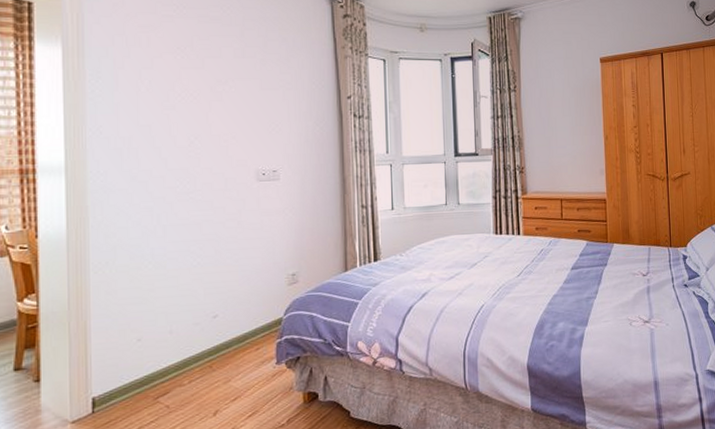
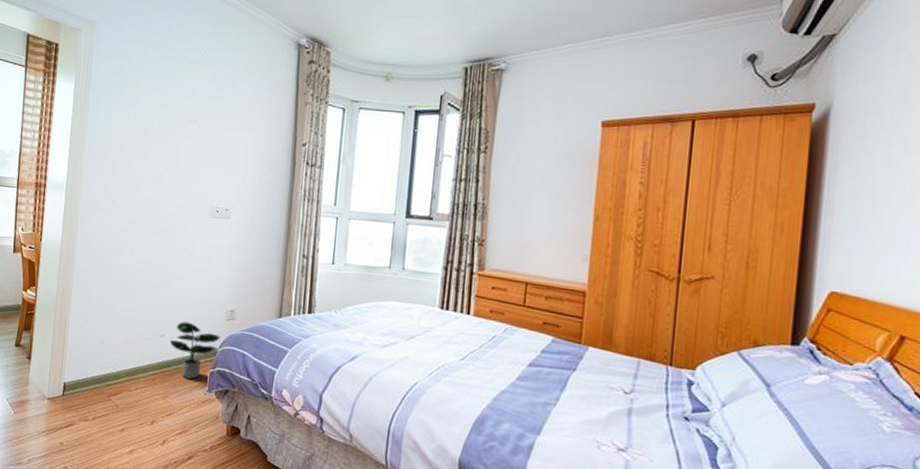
potted plant: none [225,295,284,357] -> present [169,321,220,380]

